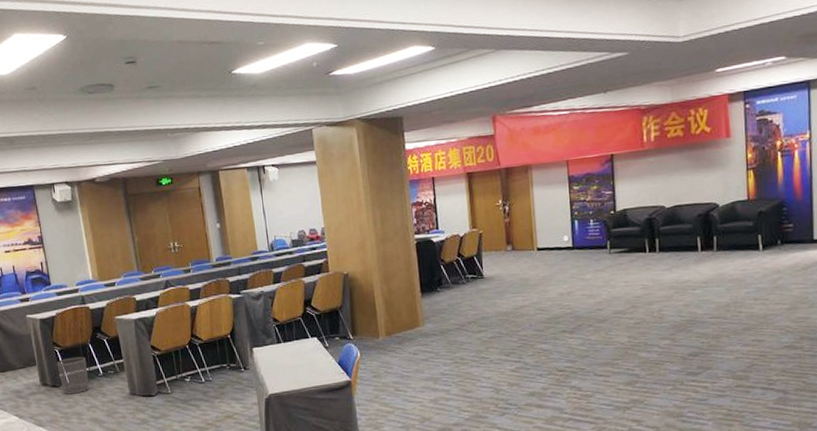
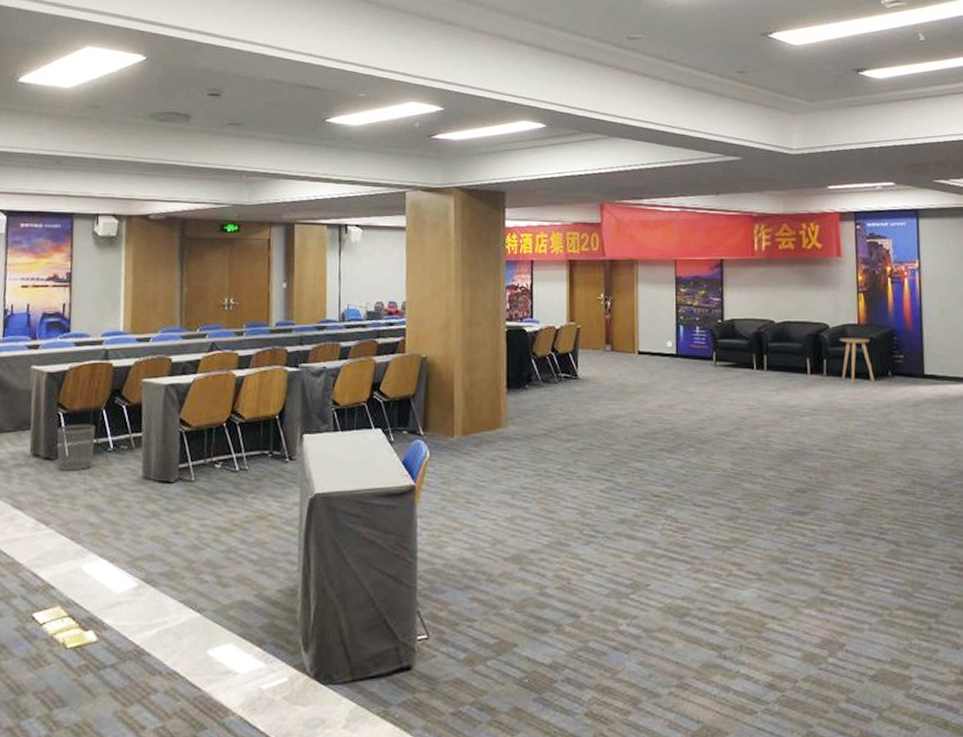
side table: none [729,212,765,256] -> present [840,338,875,384]

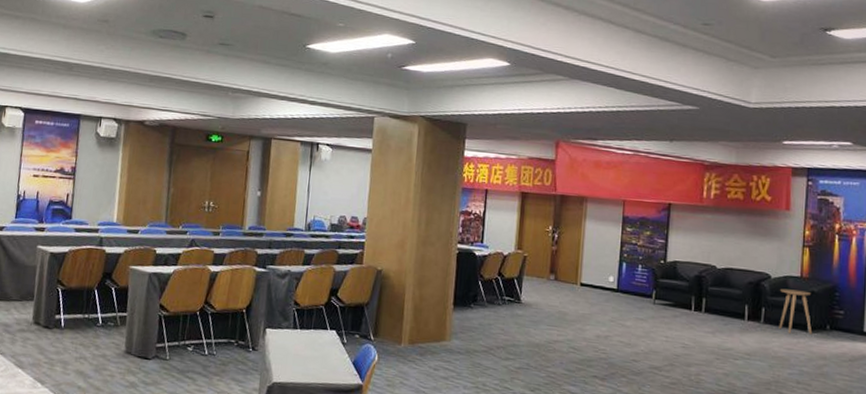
waste bin: present [57,424,95,471] -> none [54,299,88,340]

